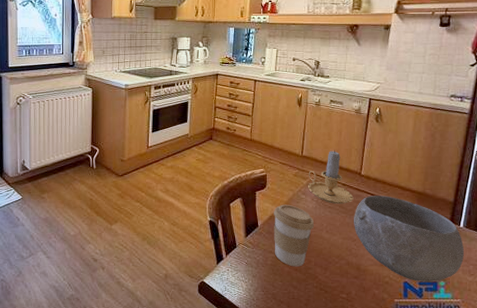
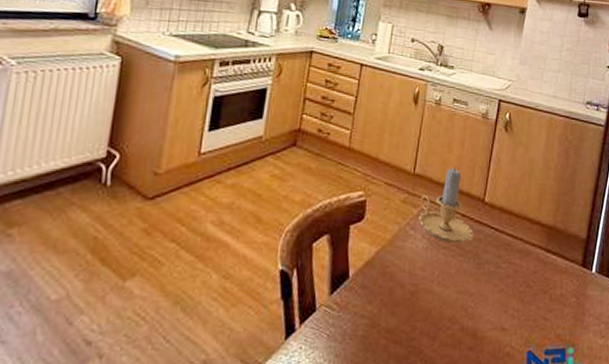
coffee cup: present [274,204,314,267] -> none [369,244,423,338]
bowl: present [354,196,465,282] -> none [472,231,596,351]

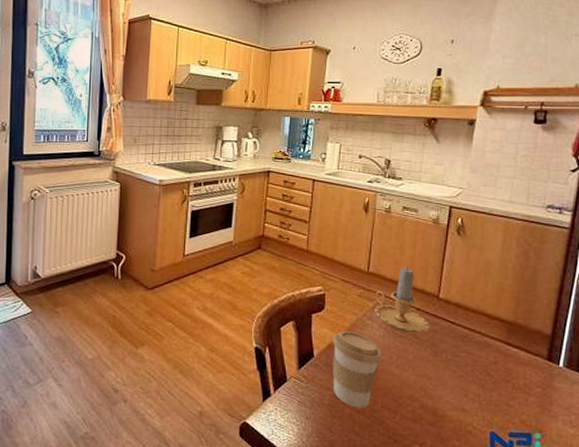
coffee cup: none [369,244,423,338] -> present [333,331,381,409]

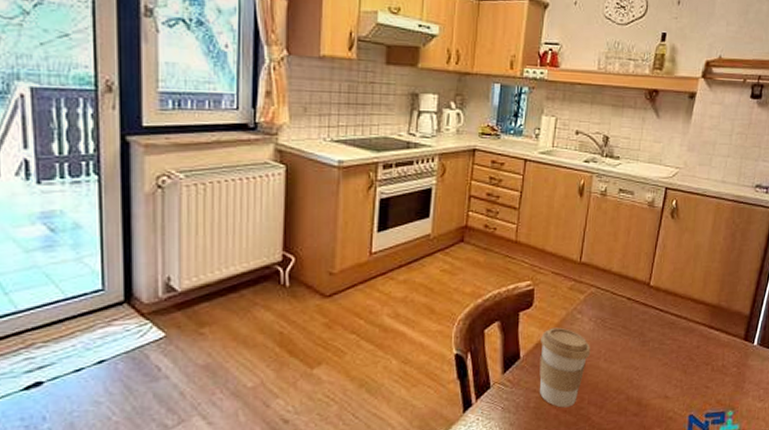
candle: present [375,266,430,333] -> none [585,254,639,324]

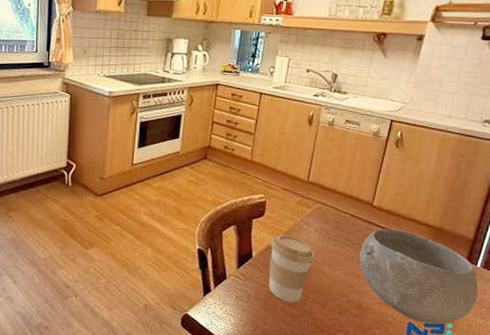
bowl: none [637,311,756,414] -> present [359,229,479,324]

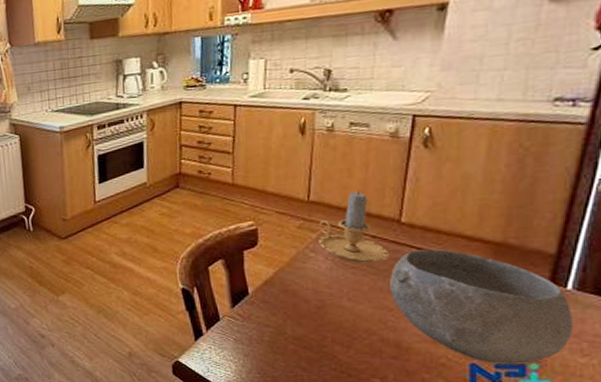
coffee cup: present [269,234,315,302] -> none [270,265,329,344]
candle: none [312,176,362,237] -> present [318,190,389,263]

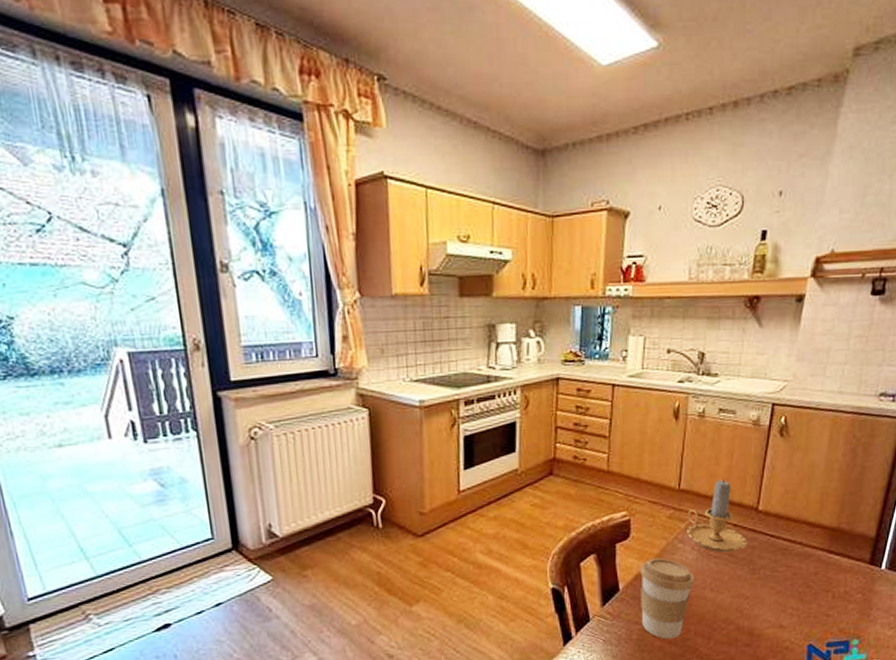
coffee cup: none [270,265,329,344] -> present [640,557,694,639]
bowl: present [390,249,574,365] -> none [747,535,885,643]

